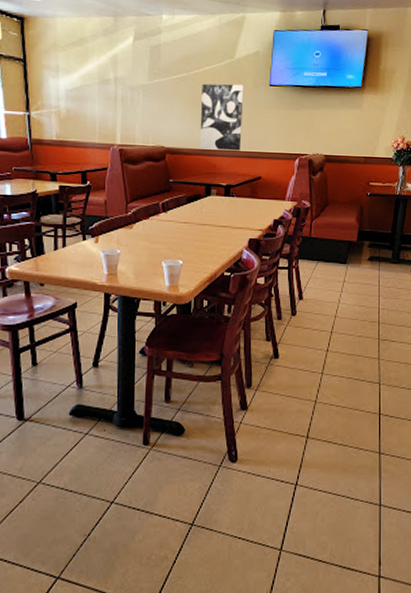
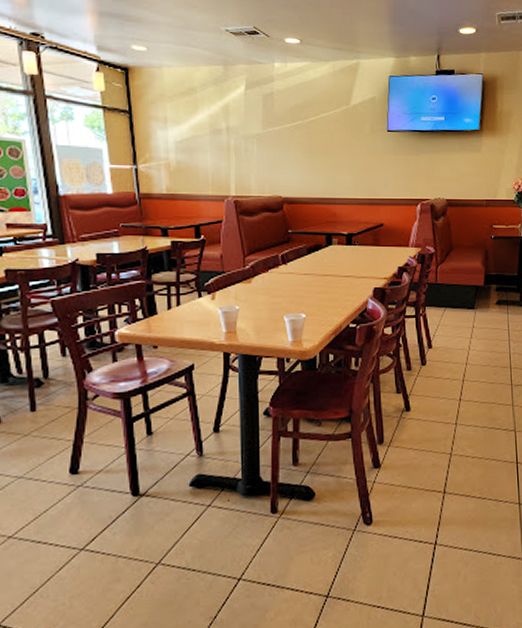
wall art: present [199,83,244,151] -> none [317,130,362,198]

